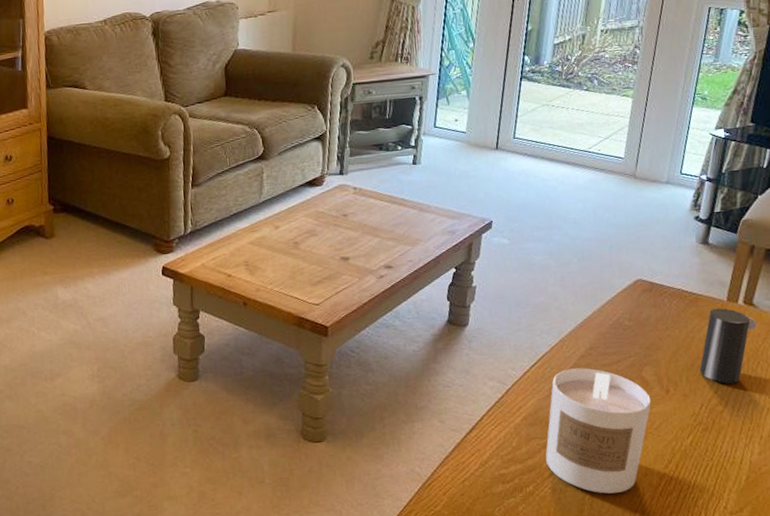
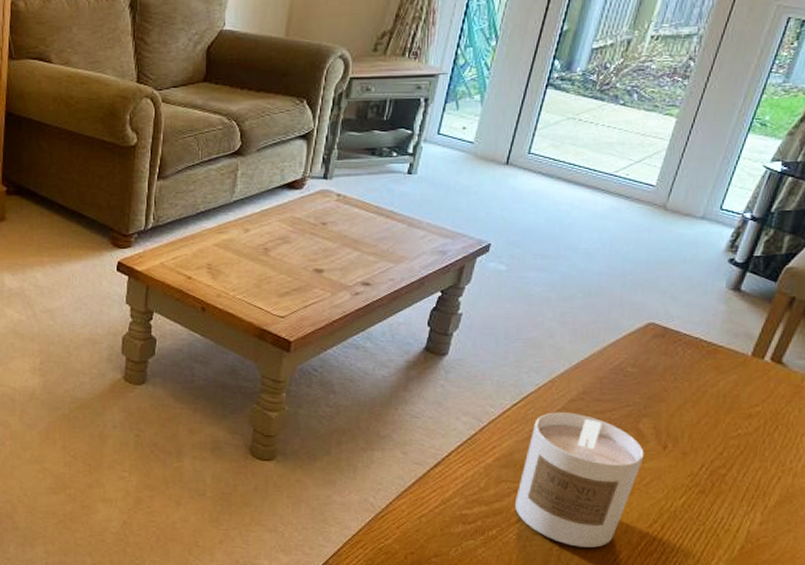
cup: present [699,308,757,384] -> none [706,363,783,447]

